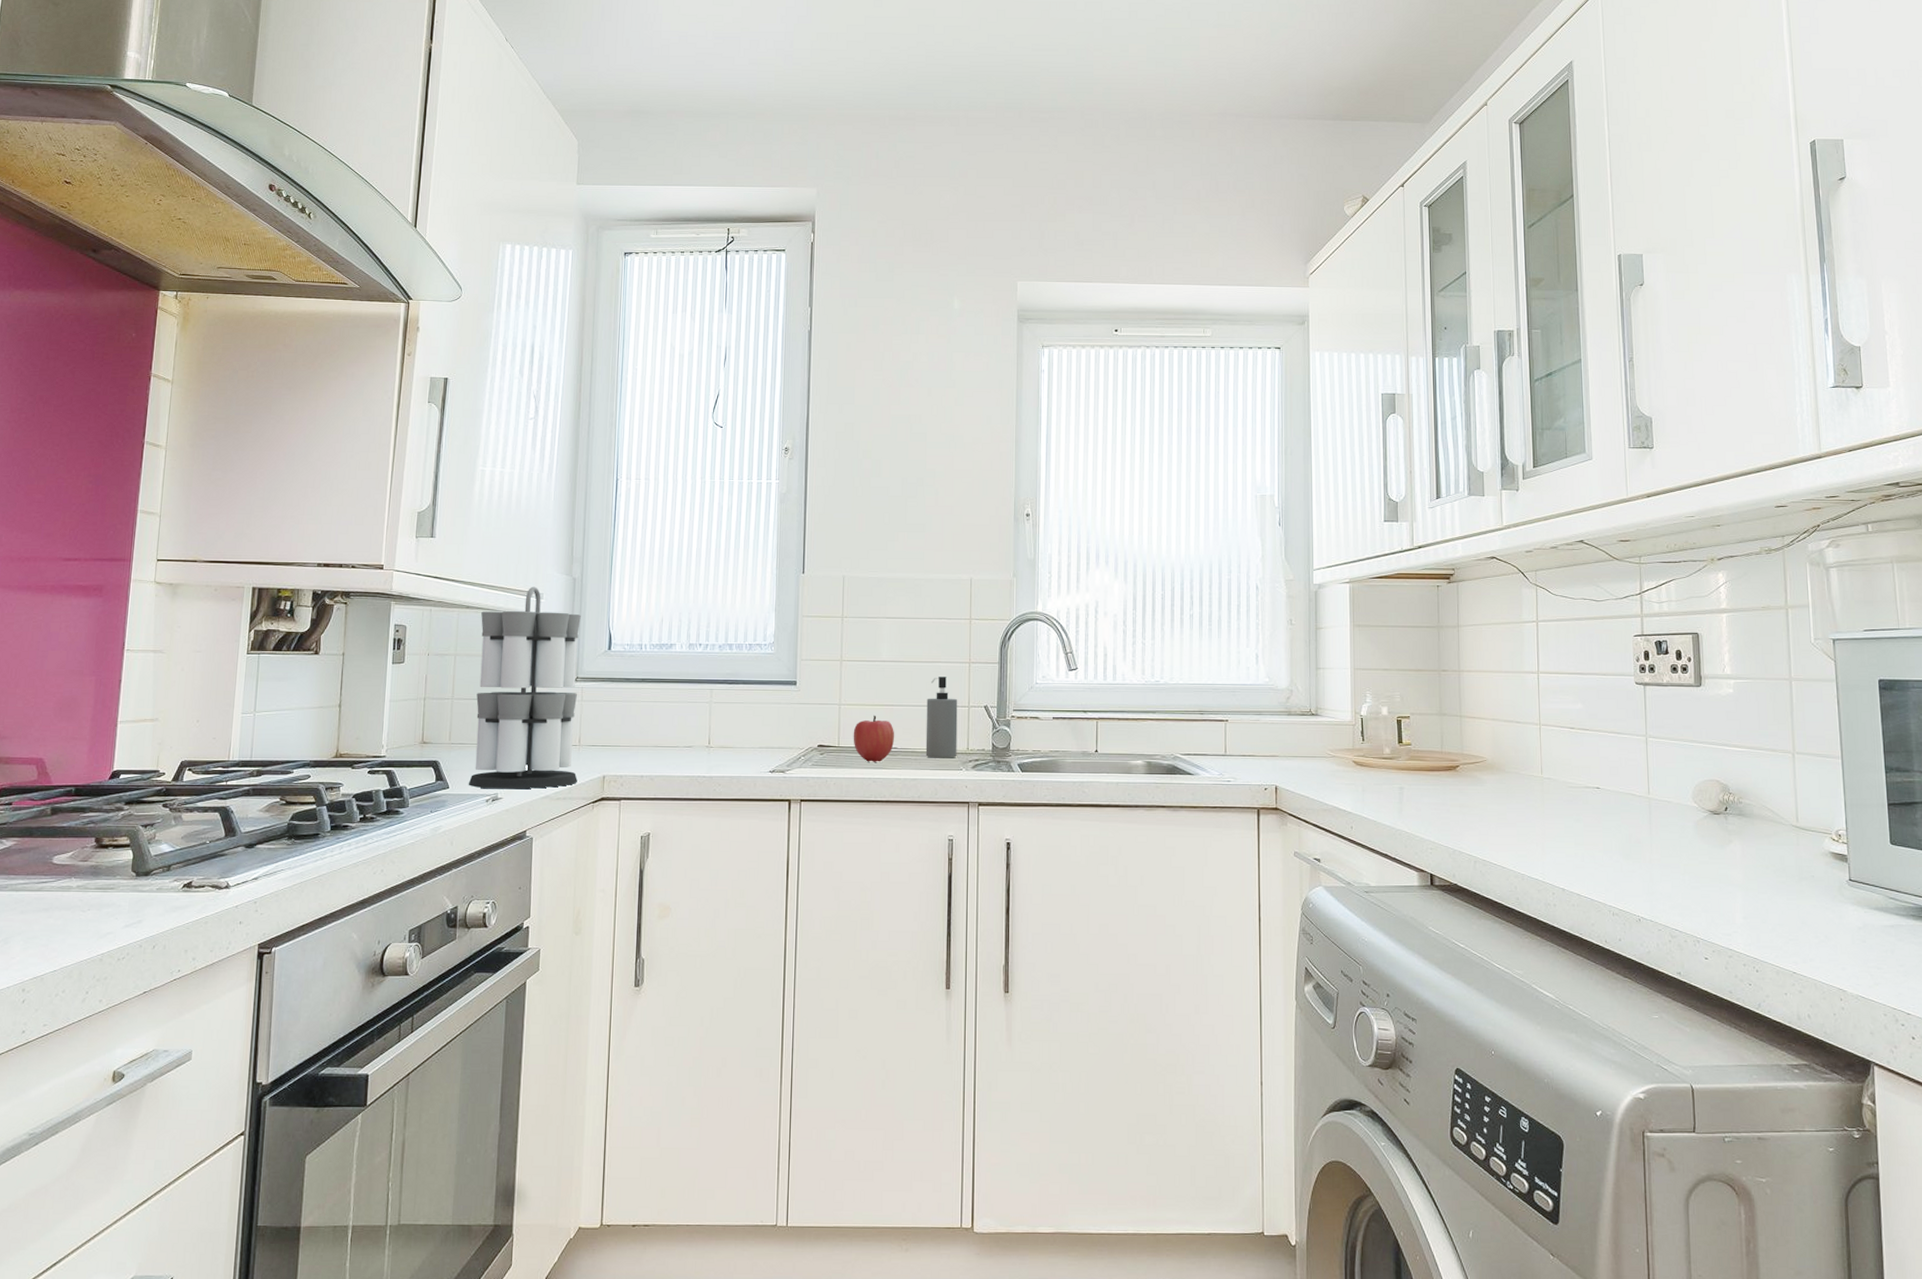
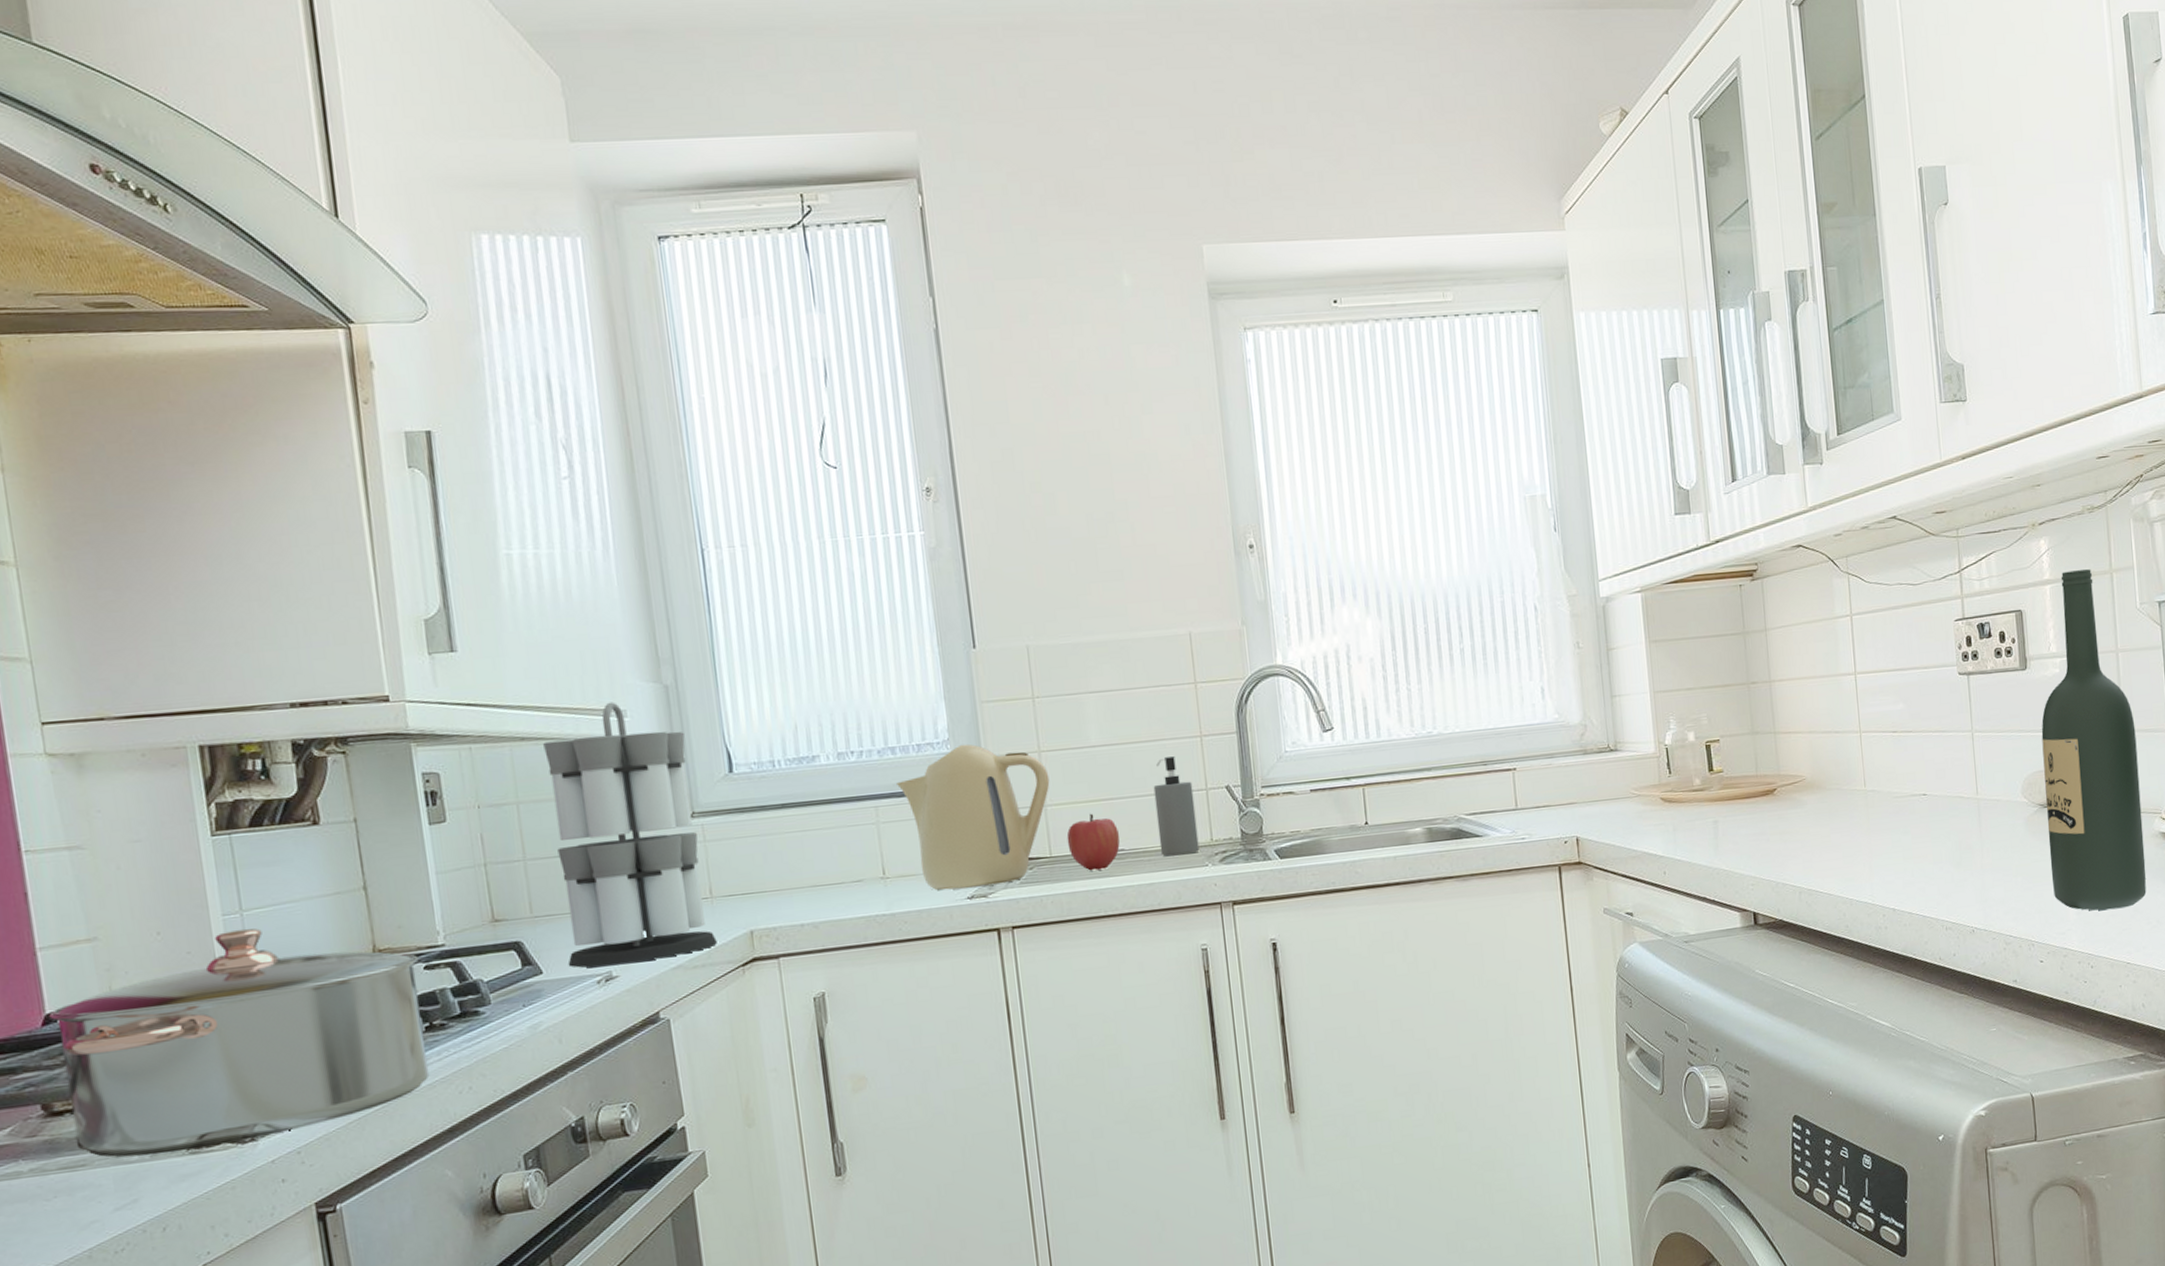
cooking pot: none [111,725,366,889] -> present [49,928,430,1157]
kettle: none [728,648,846,764] -> present [895,743,1050,891]
wine bottle: none [1713,603,1815,919] -> present [2041,569,2147,911]

